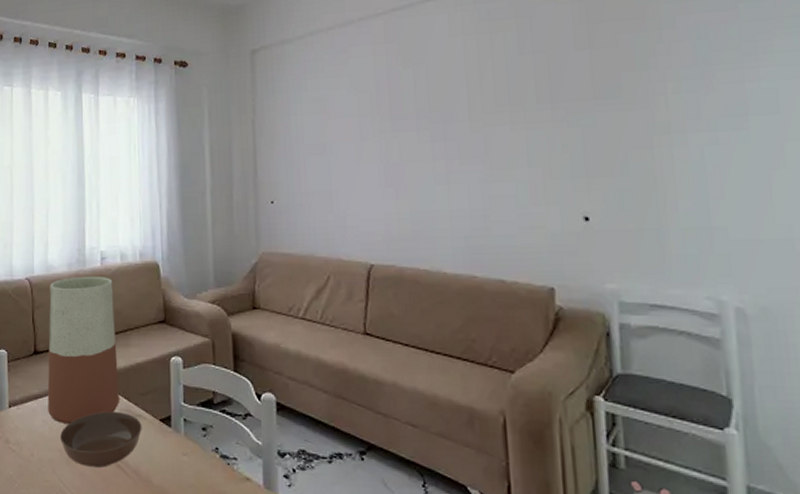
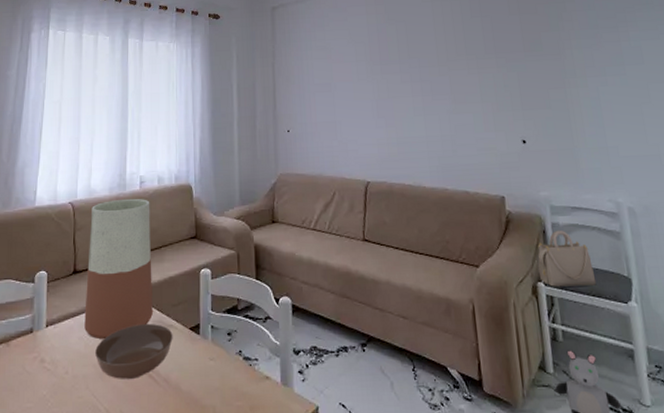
handbag: none [596,332,680,404] -> present [537,230,597,287]

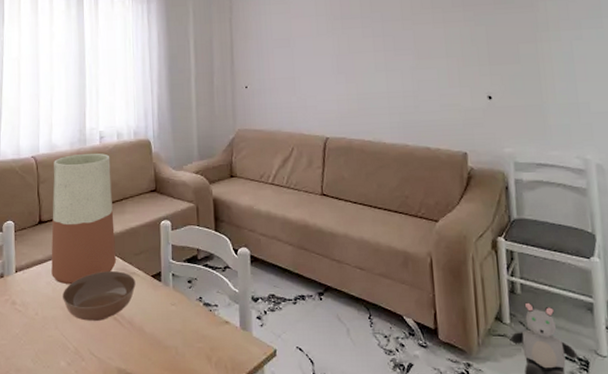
handbag: present [537,230,597,287] -> none [499,186,559,242]

